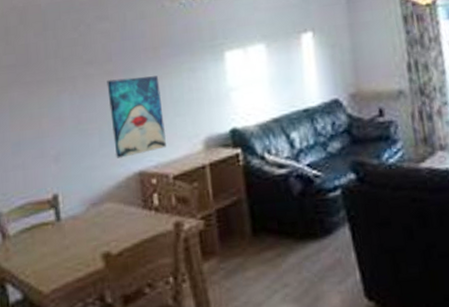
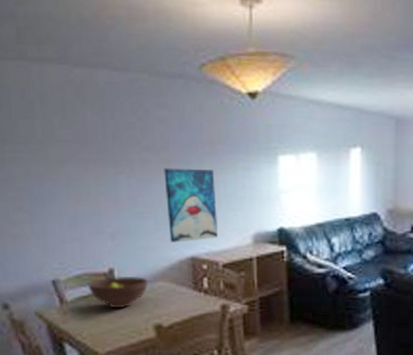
fruit bowl: none [31,200,95,238] -> present [88,276,149,309]

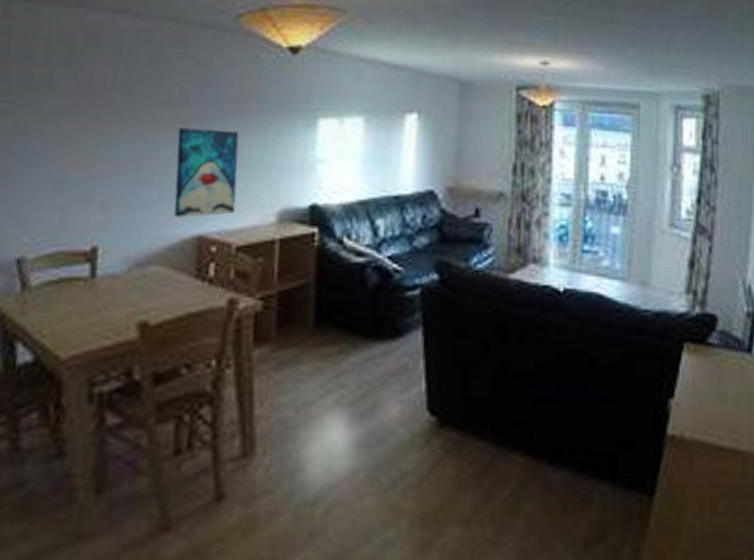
fruit bowl: present [88,276,149,309] -> none [60,256,139,299]

